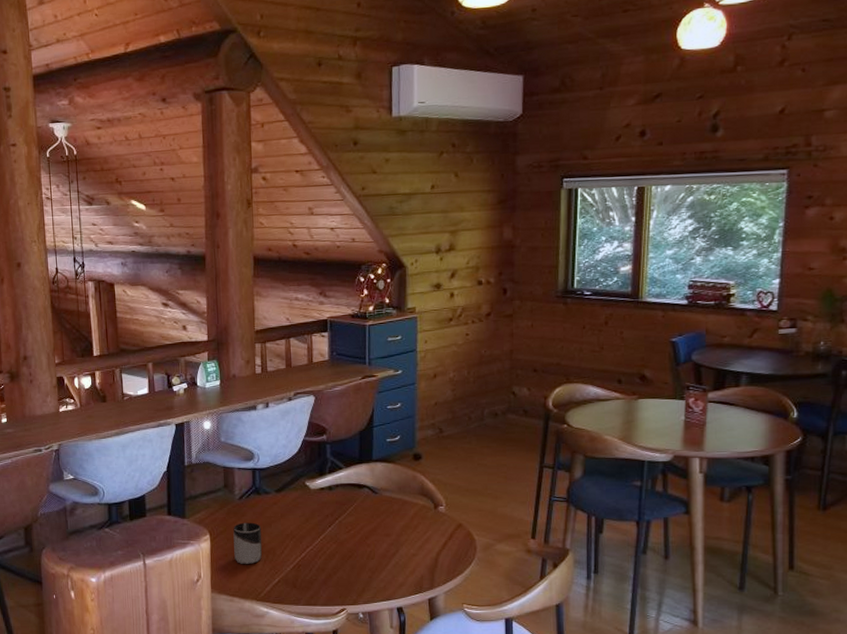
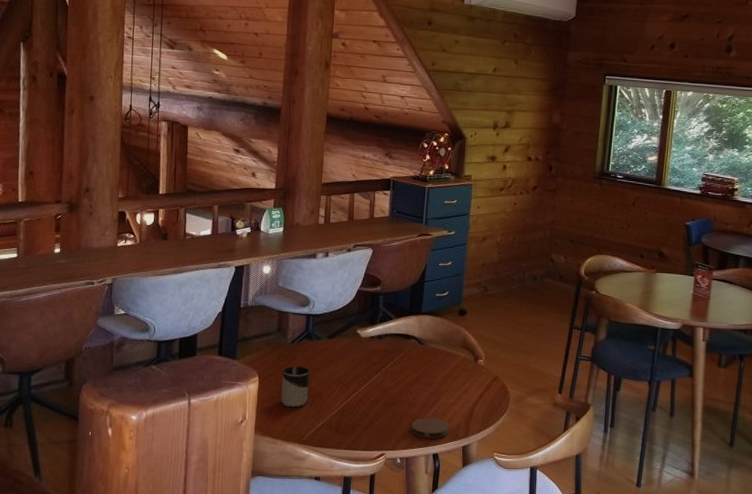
coaster: none [371,570,413,591] -> present [411,417,449,438]

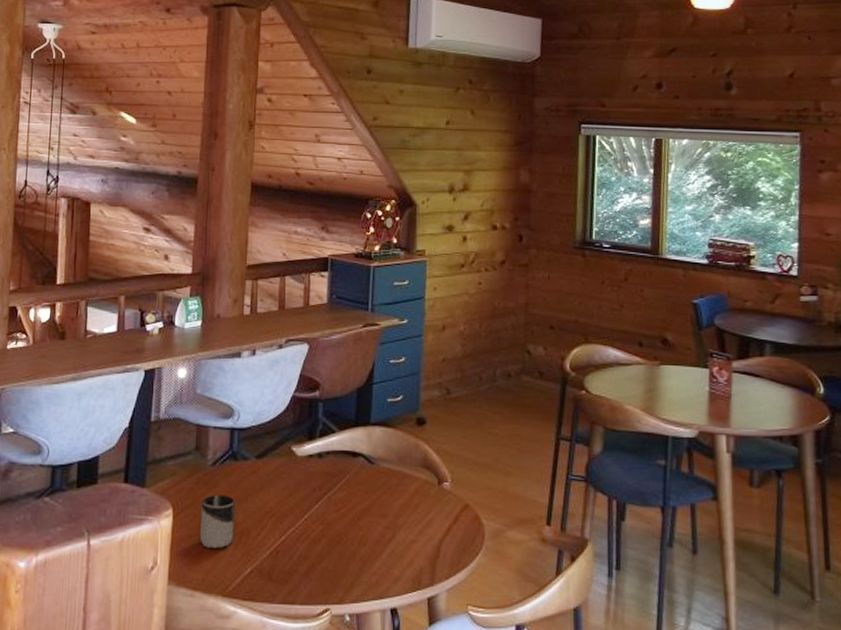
coaster: present [411,417,449,438] -> none [362,560,410,588]

